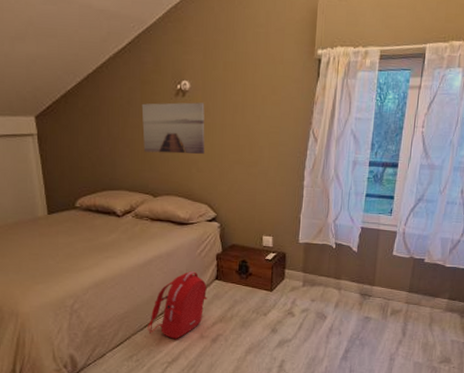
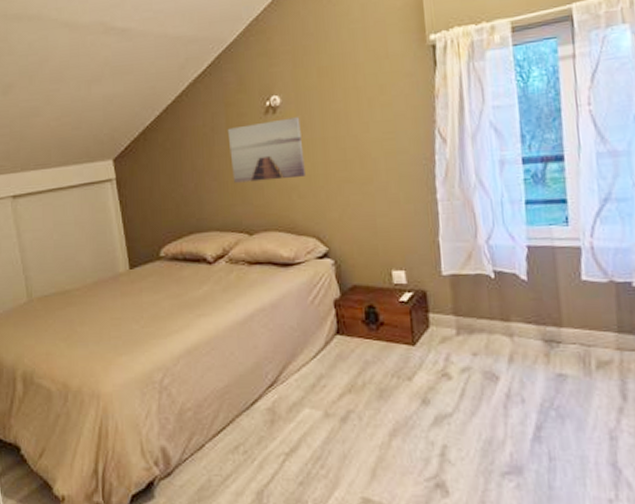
backpack: present [147,271,208,339] -> none [254,325,329,420]

